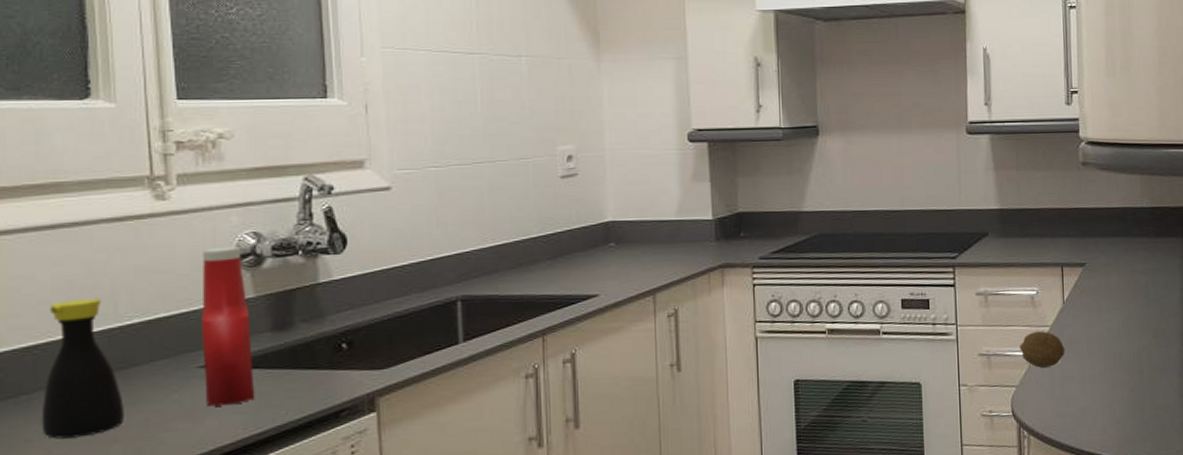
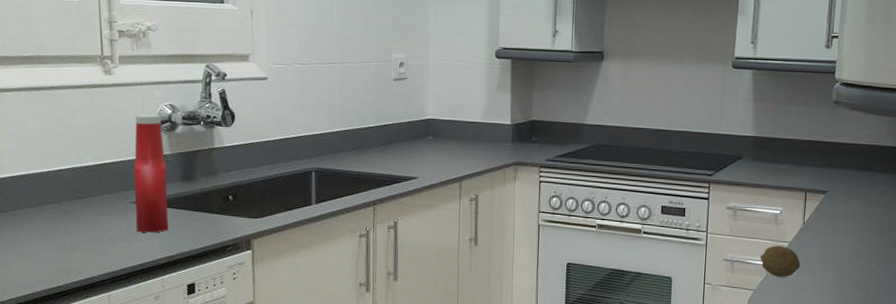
bottle: present [41,298,124,439] -> none [30,143,83,244]

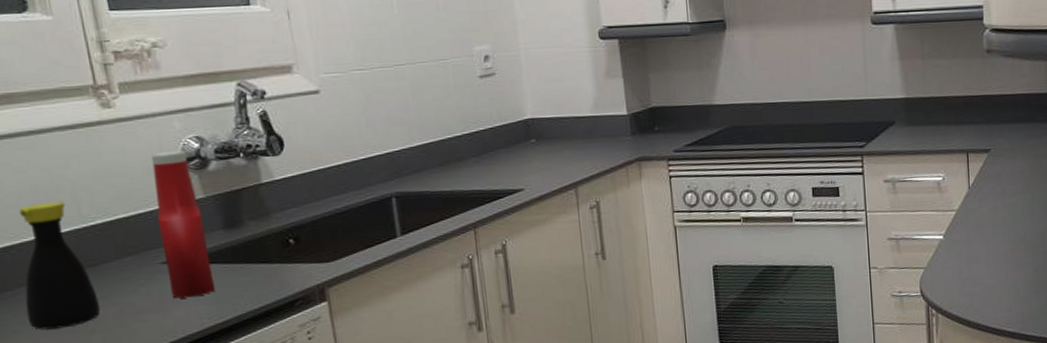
bottle: none [30,143,83,244] -> present [19,201,101,330]
fruit: present [760,245,801,277] -> none [927,215,971,250]

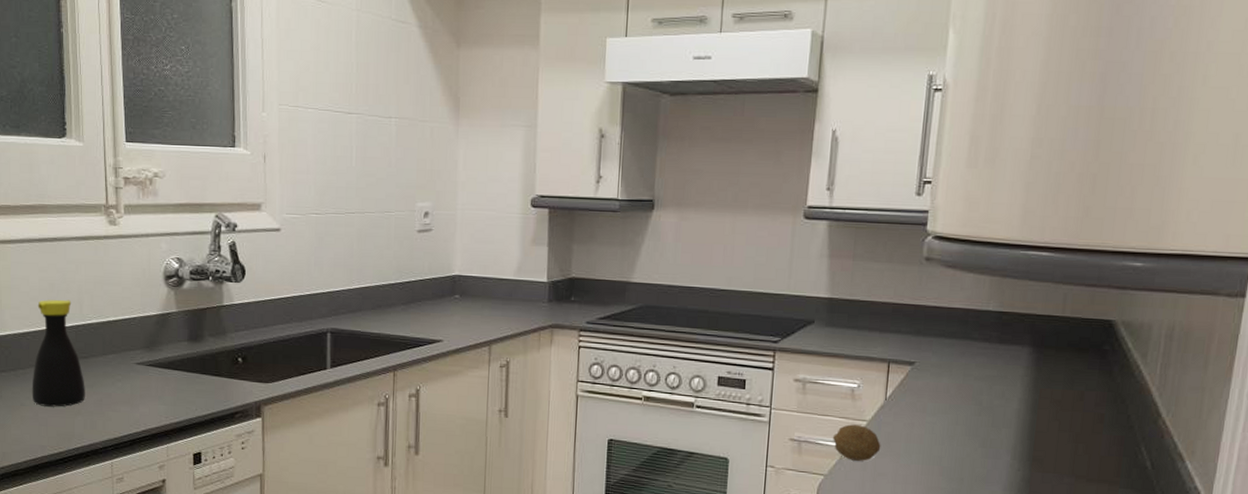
ketchup bottle: present [151,150,216,299] -> none [139,267,175,397]
fruit: none [927,215,971,250] -> present [833,424,881,461]

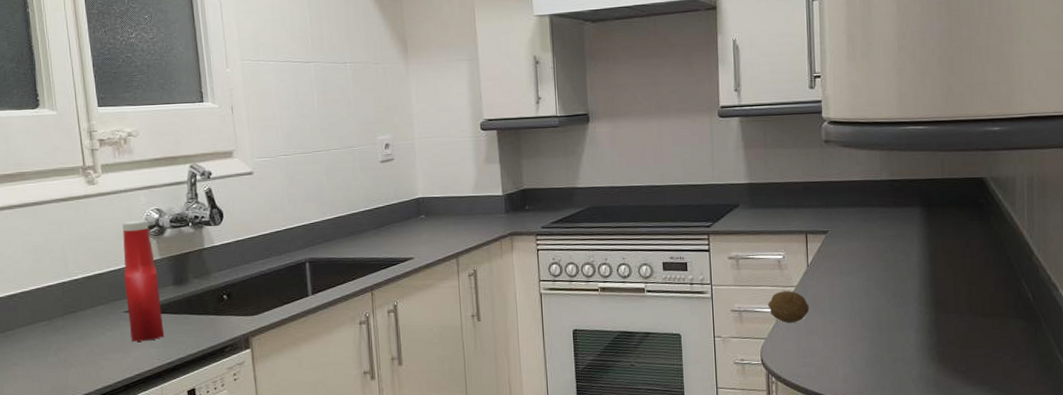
bottle: present [32,299,85,407] -> none [22,259,77,363]
ketchup bottle: none [139,267,175,397] -> present [122,219,164,342]

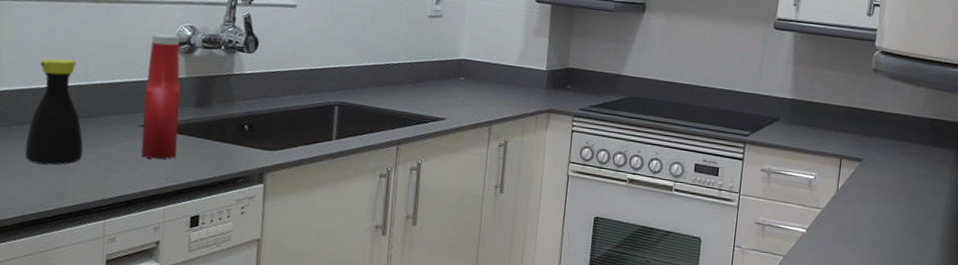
bottle: none [22,259,77,363] -> present [25,58,83,165]
fruit: present [768,291,810,323] -> none [792,211,833,245]

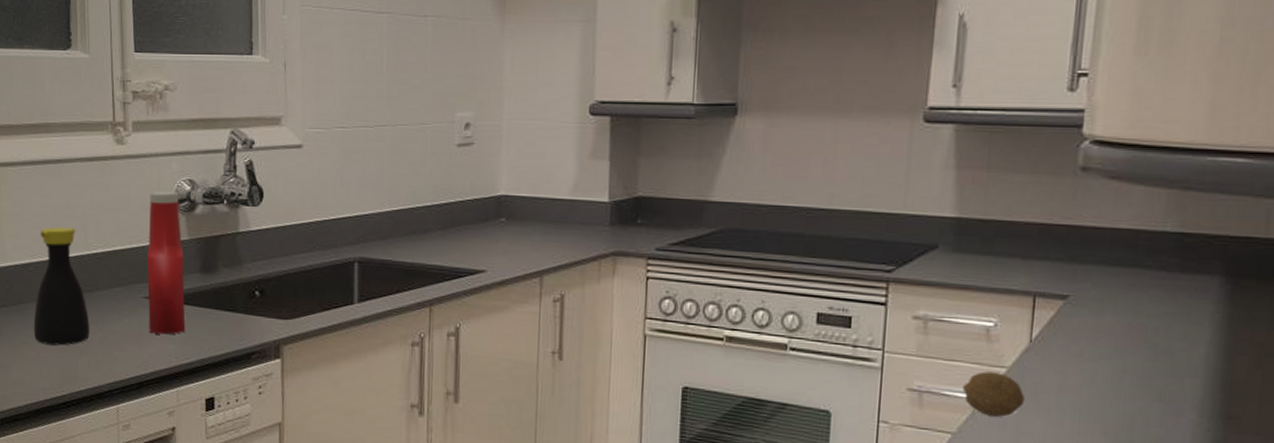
fruit: none [792,211,833,245] -> present [963,371,1025,417]

